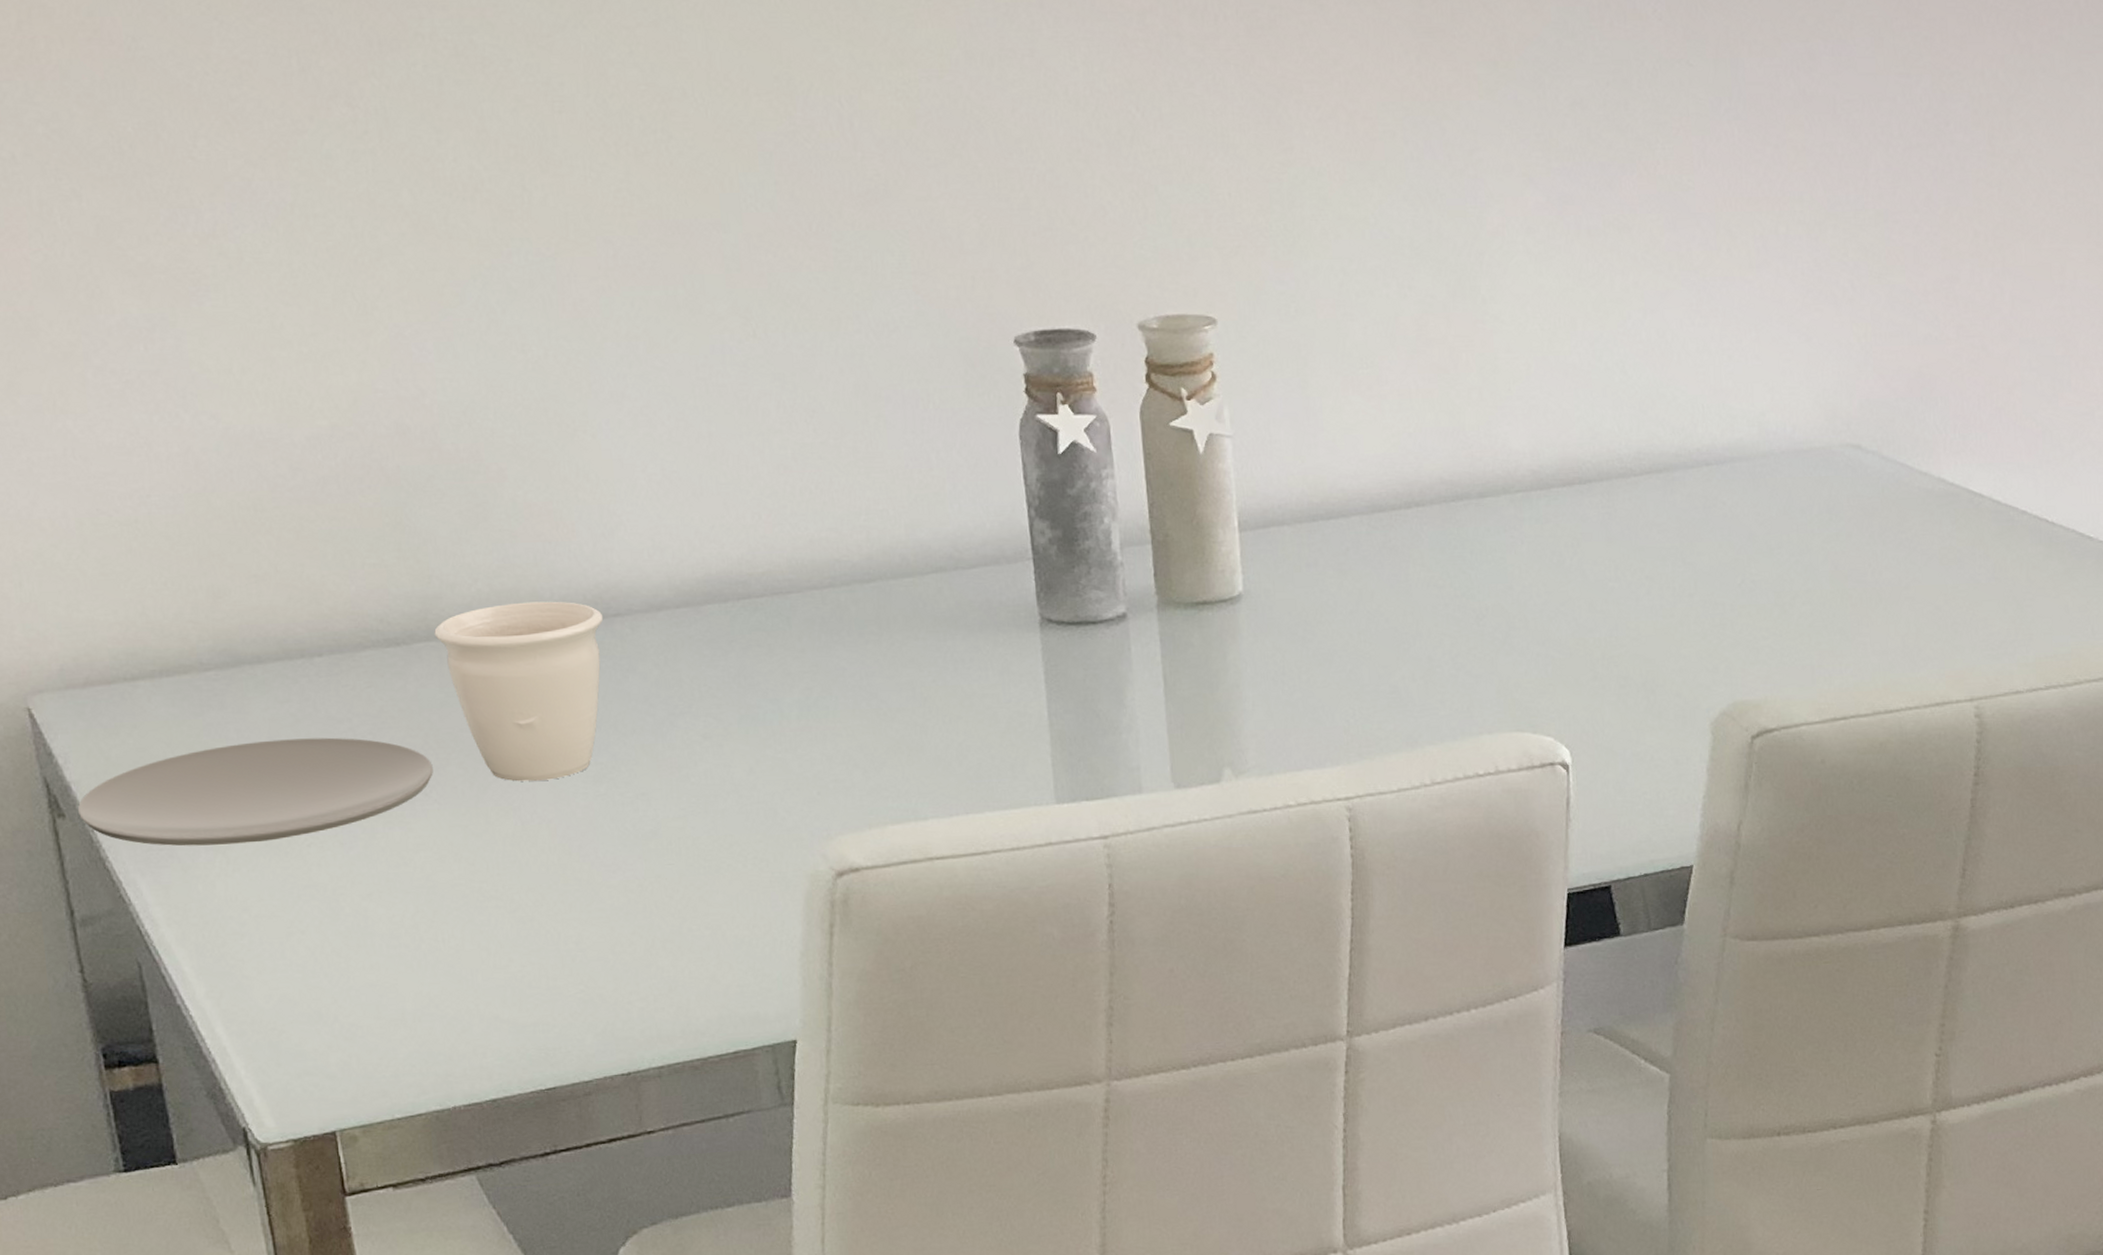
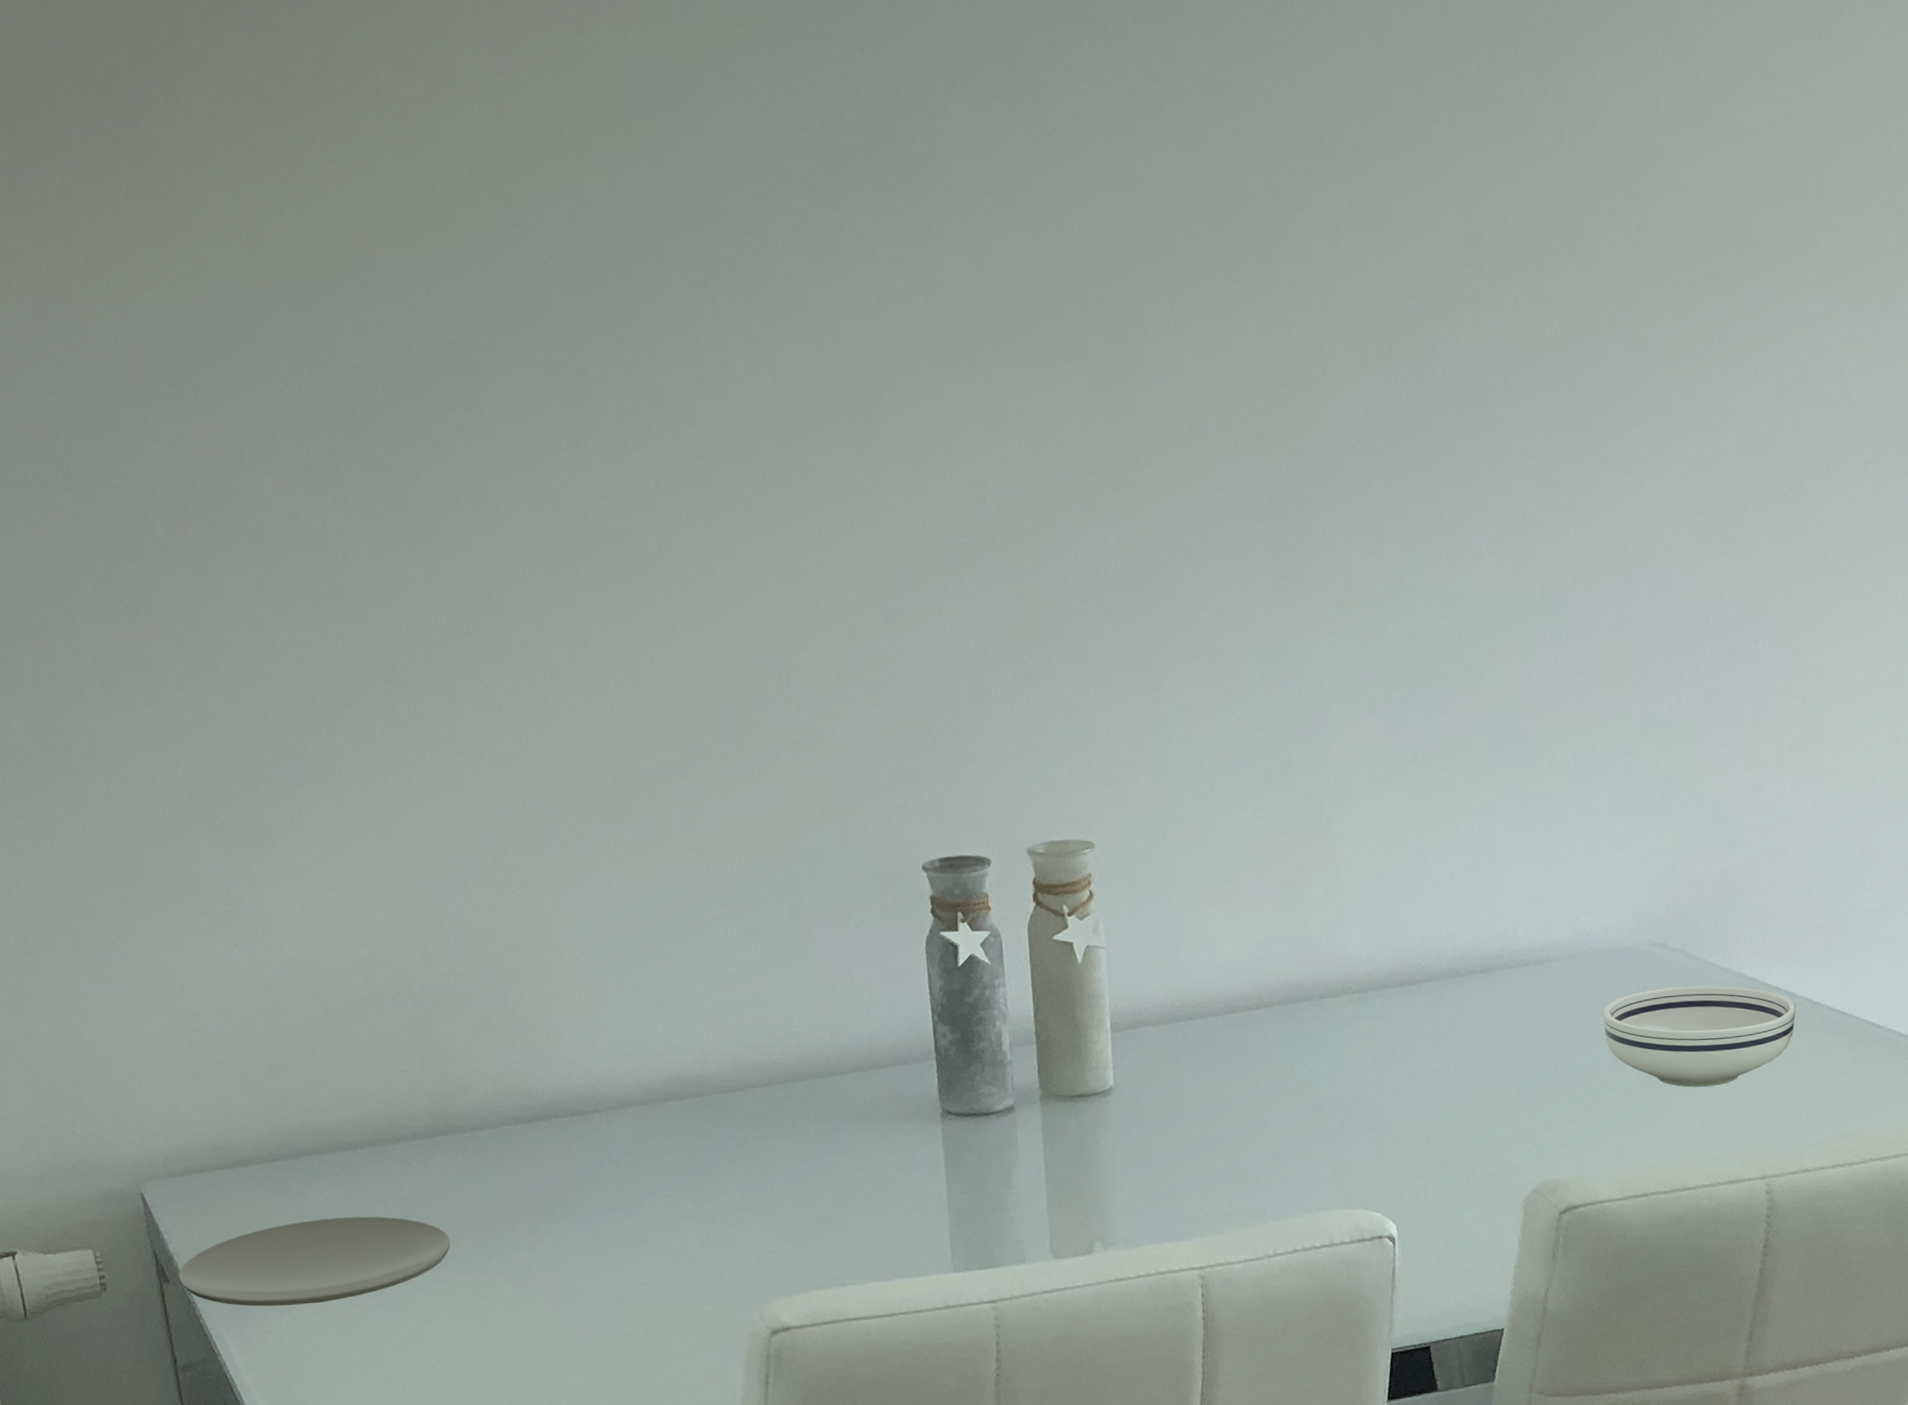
mug: present [434,601,604,782] -> none [451,1100,585,1253]
bowl: none [1793,490,2002,601] -> present [1603,985,1797,1087]

